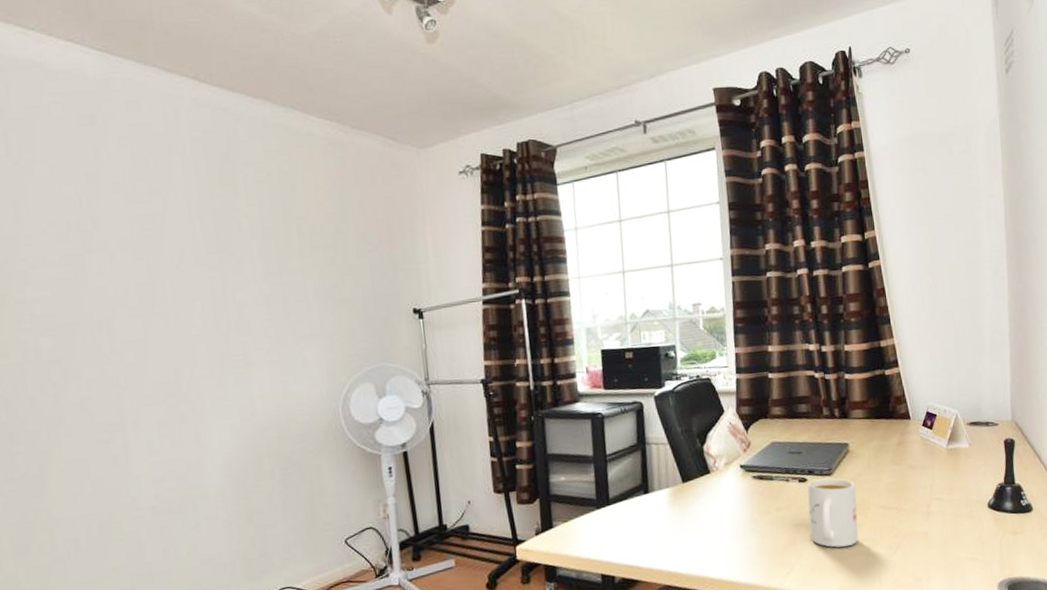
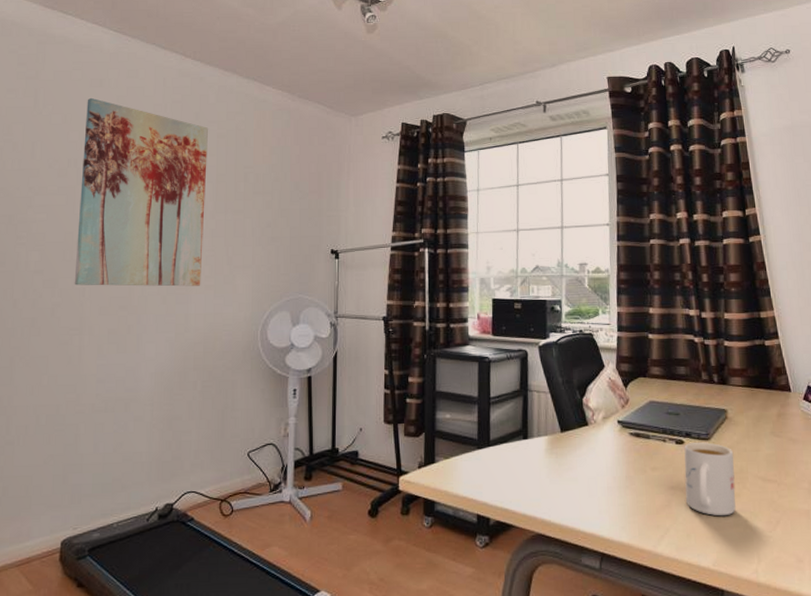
wall art: none [77,139,263,374] -> present [74,97,209,287]

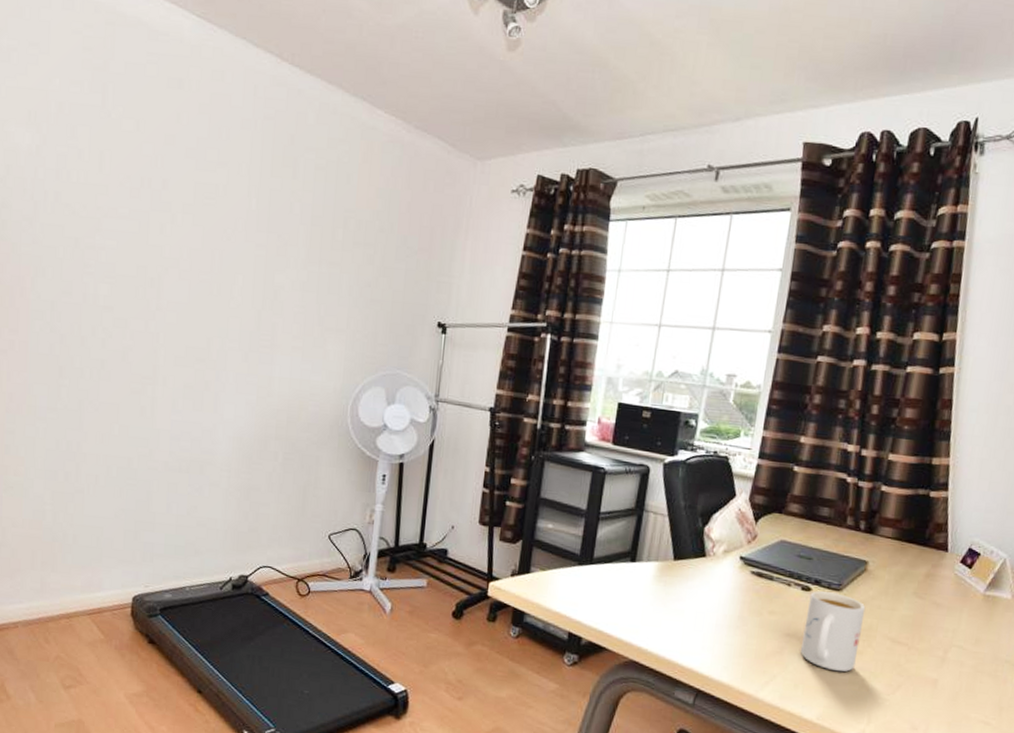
wall art: present [74,97,209,287] -> none [147,101,306,346]

